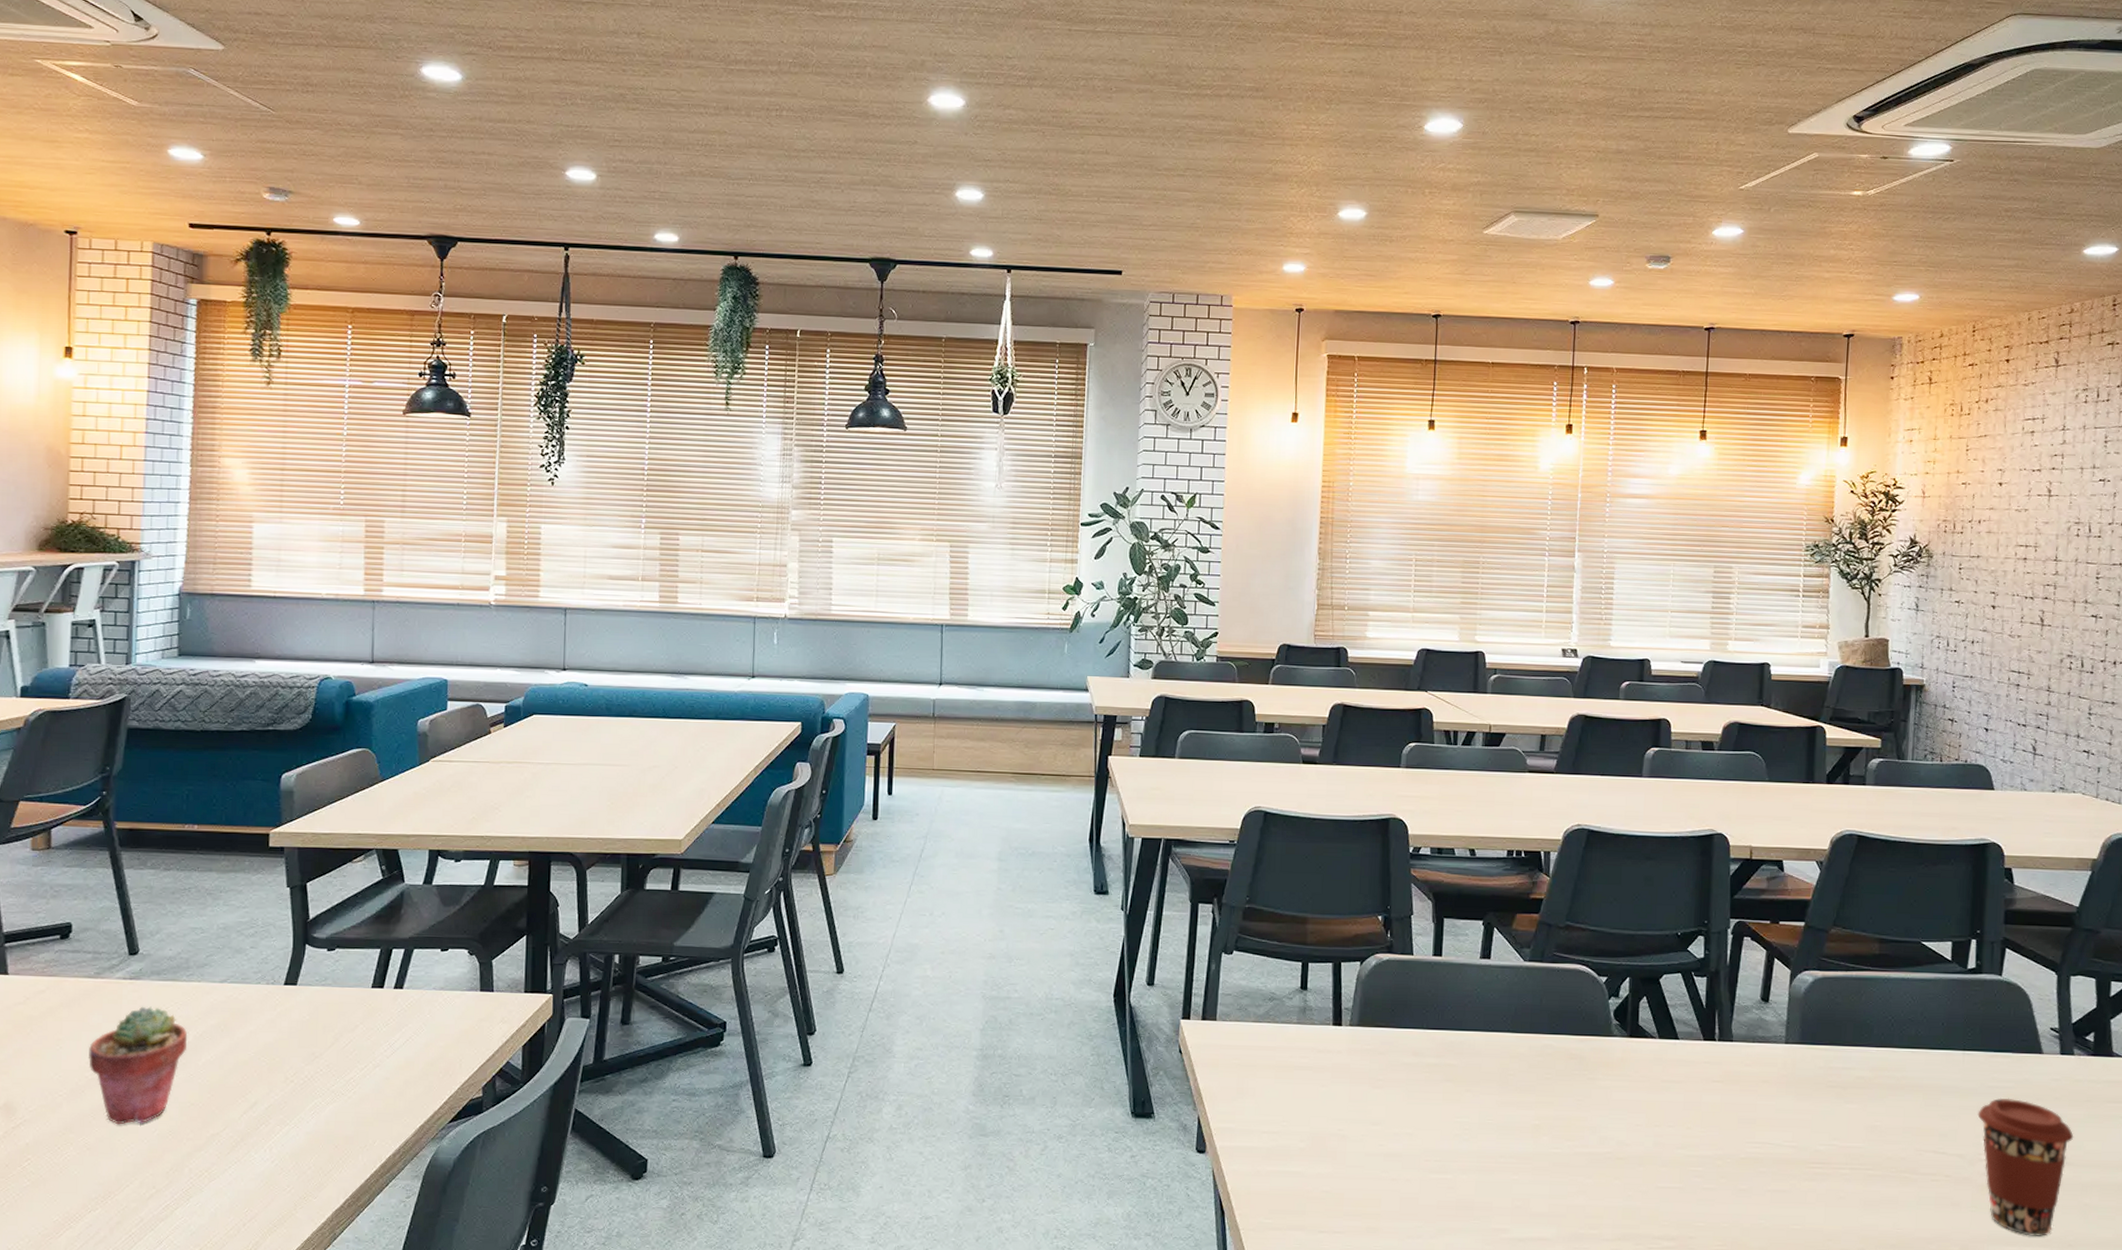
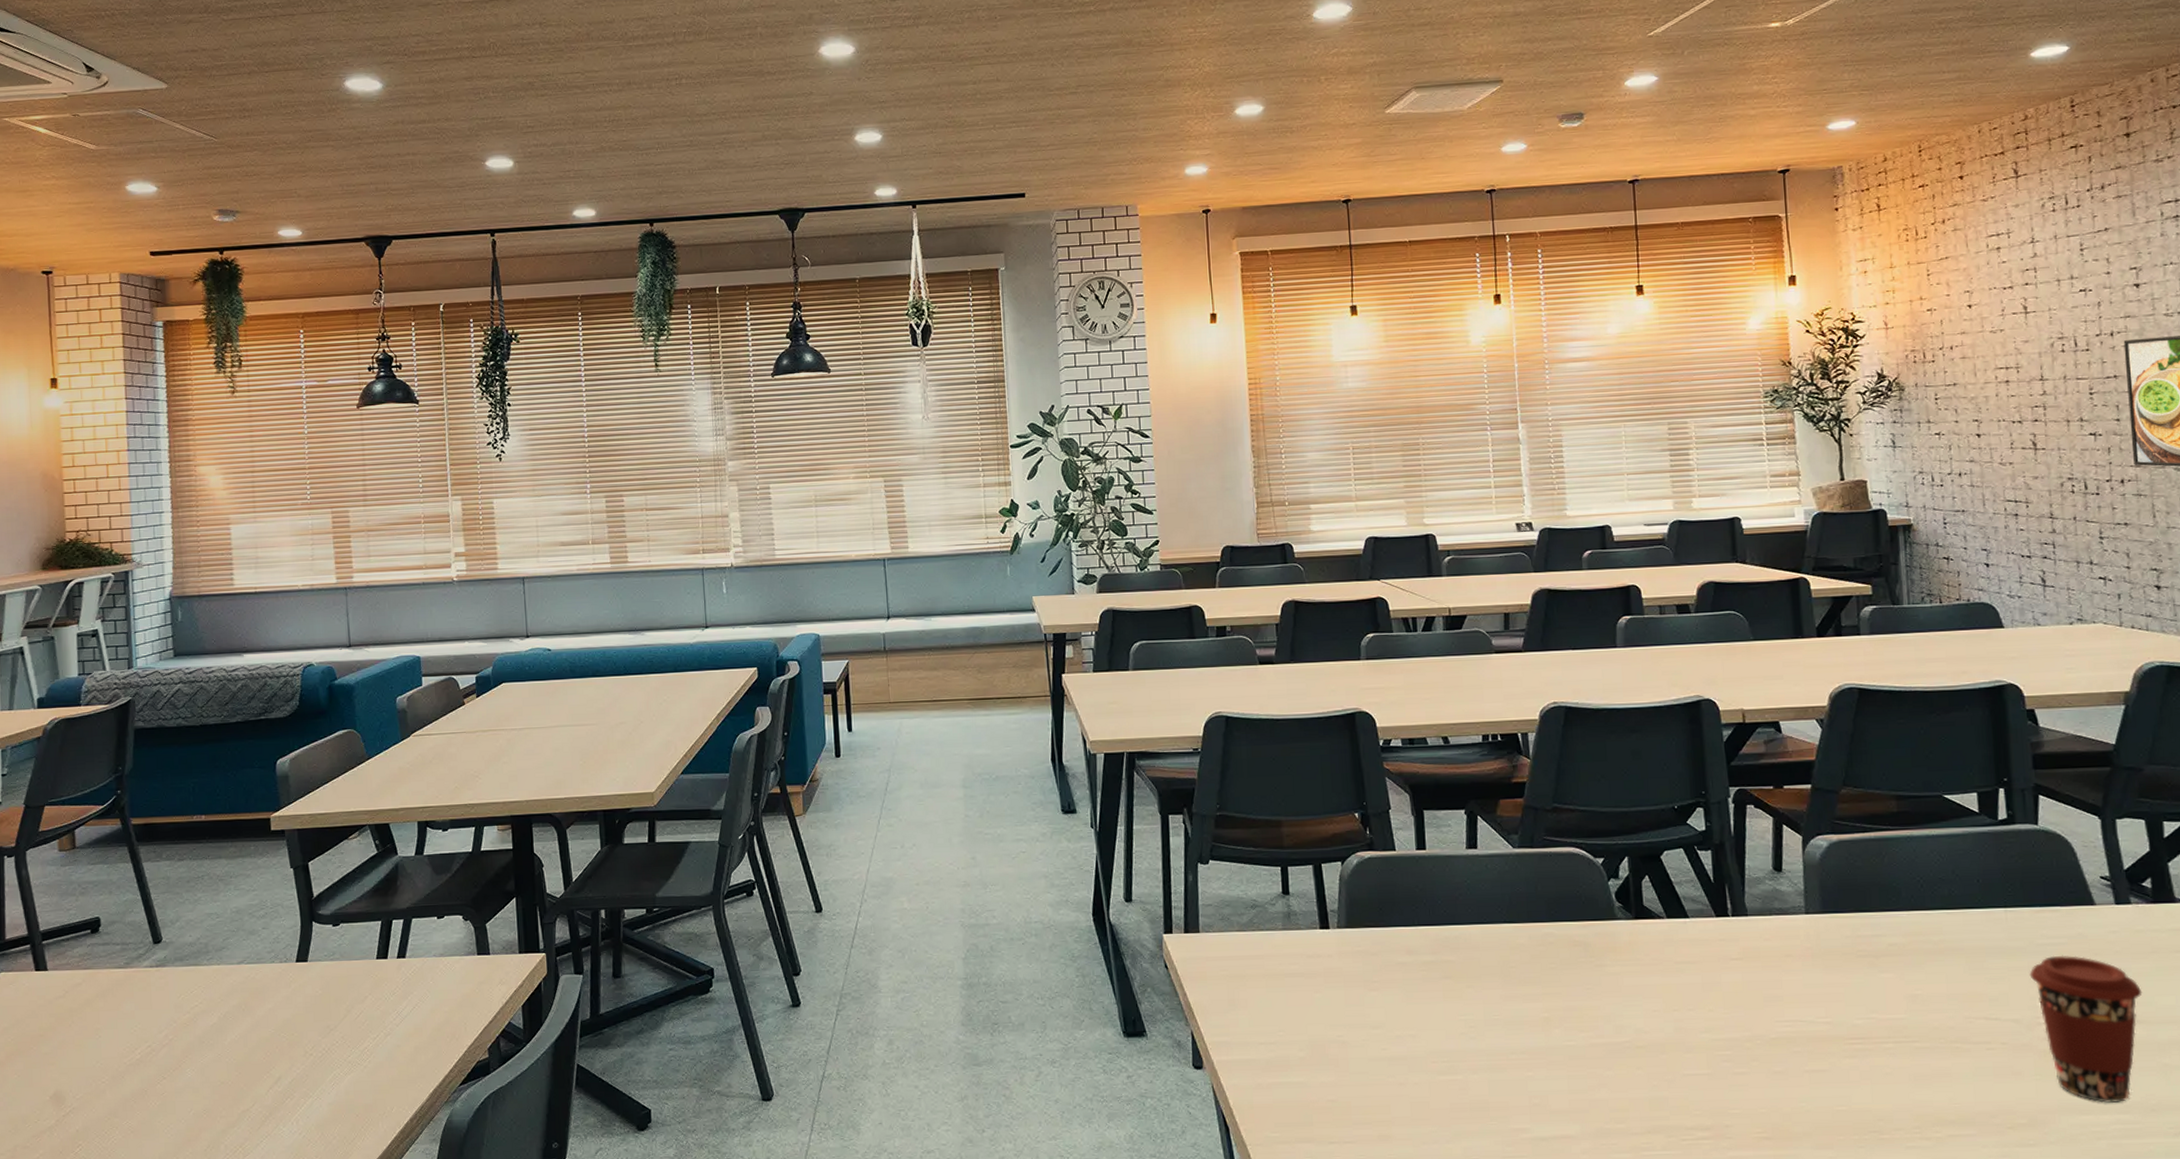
potted succulent: present [89,1006,188,1125] -> none [125,991,213,1107]

